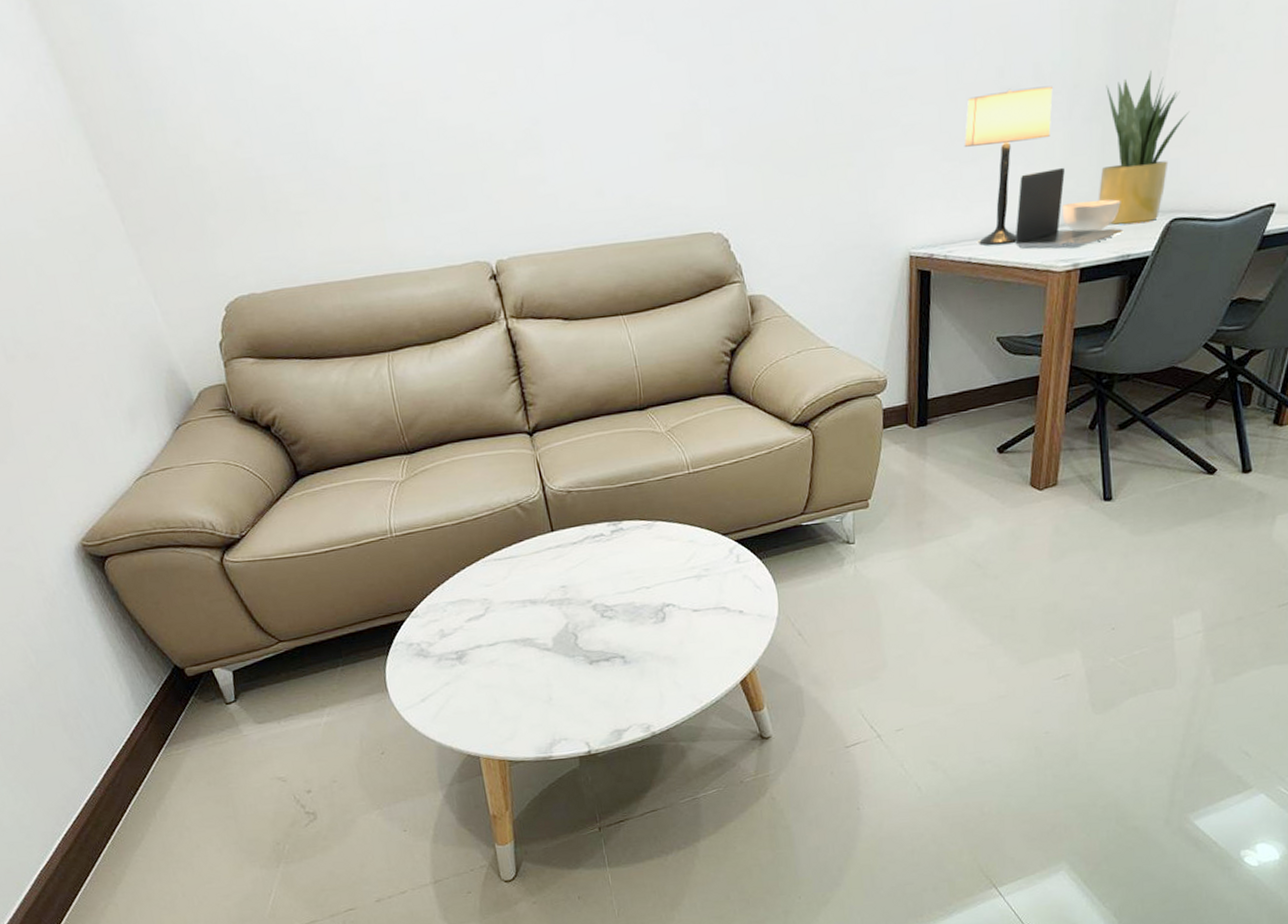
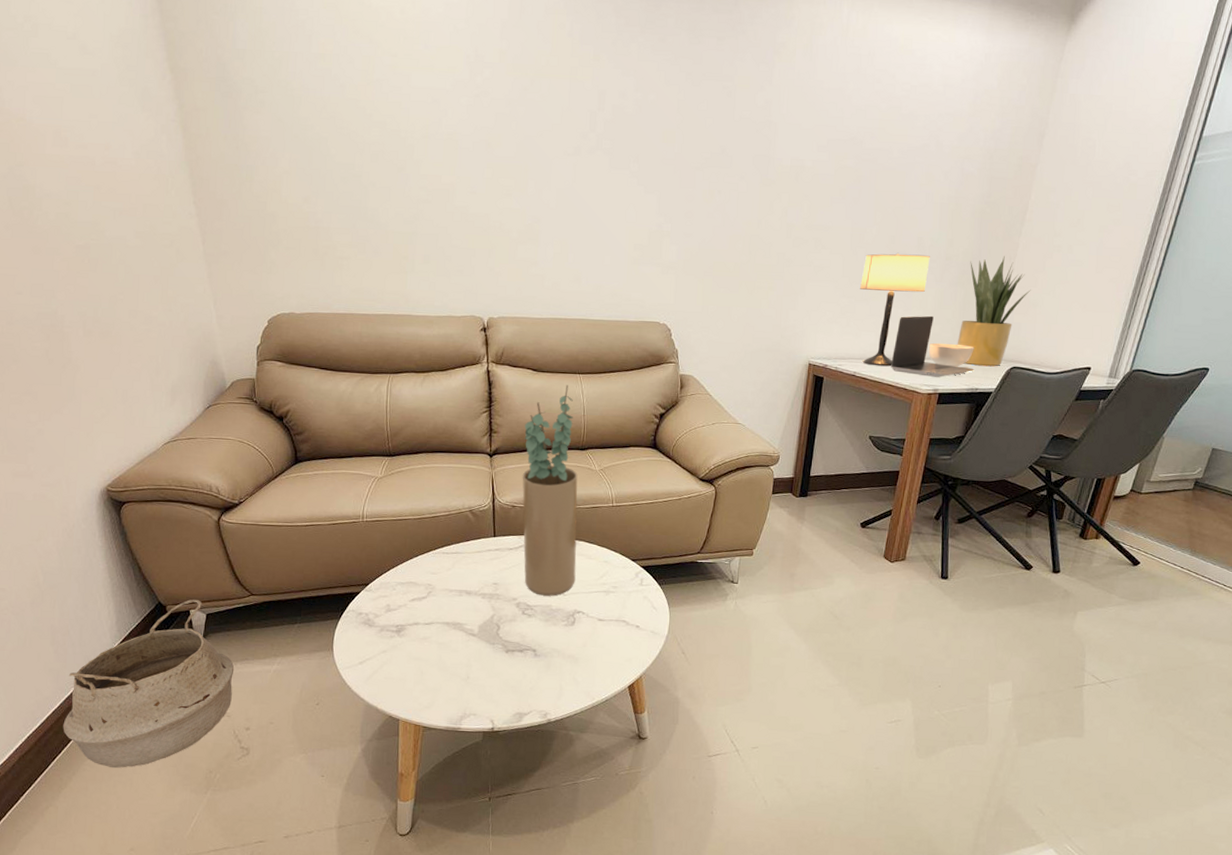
woven basket: none [93,656,284,855] -> present [63,599,235,768]
vase: none [565,331,658,593] -> present [522,385,578,596]

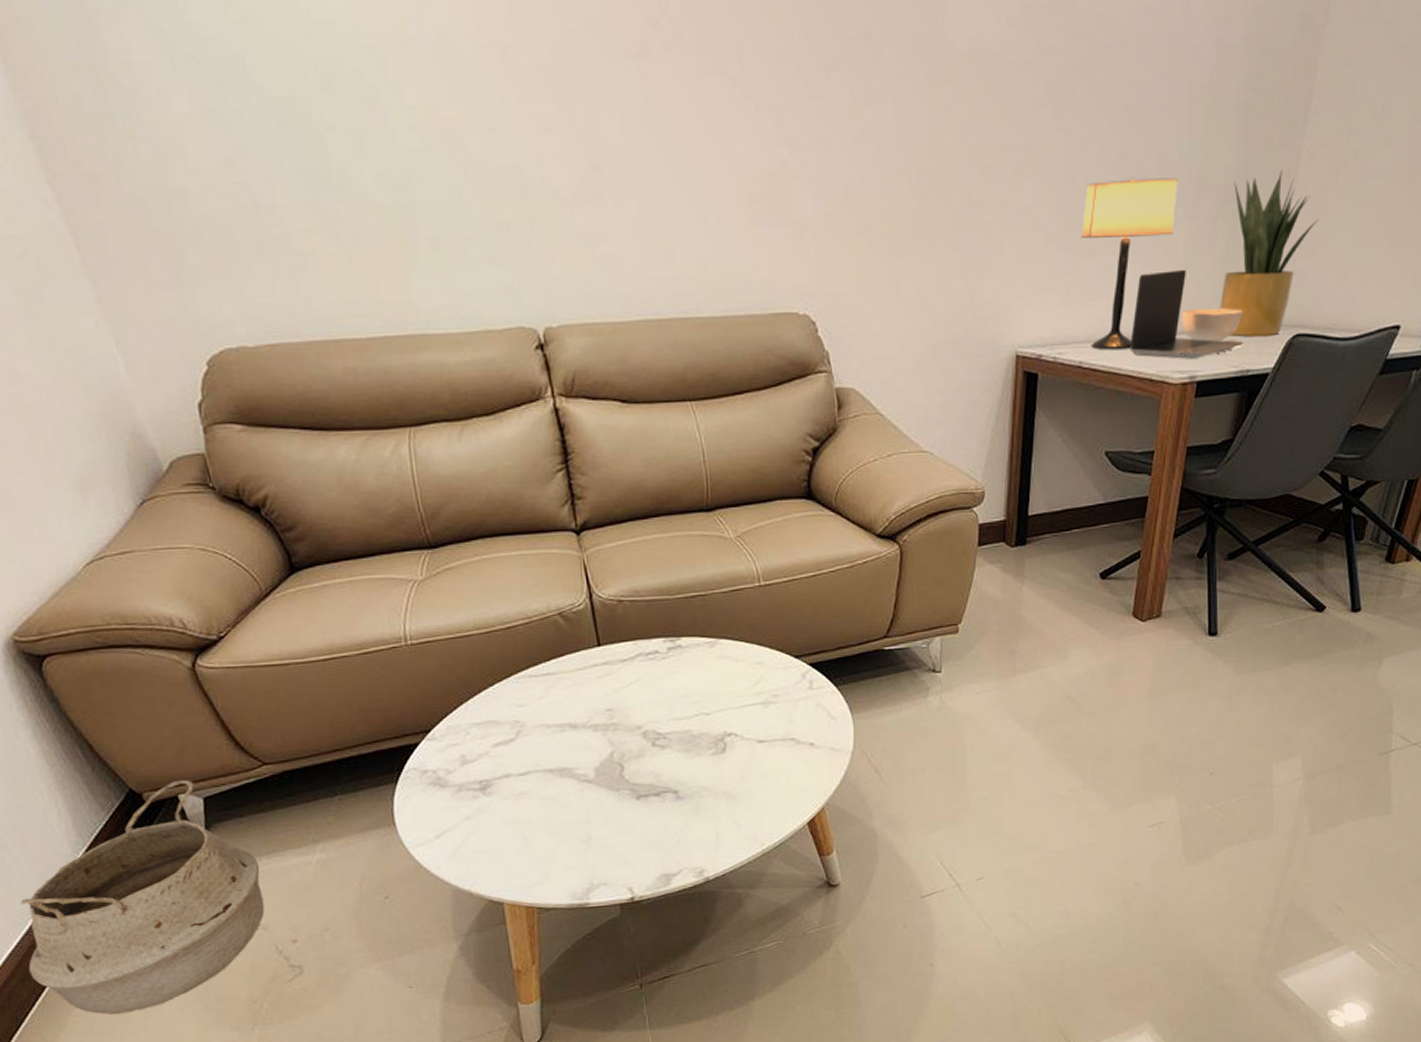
vase: present [522,385,578,596] -> none [620,419,720,719]

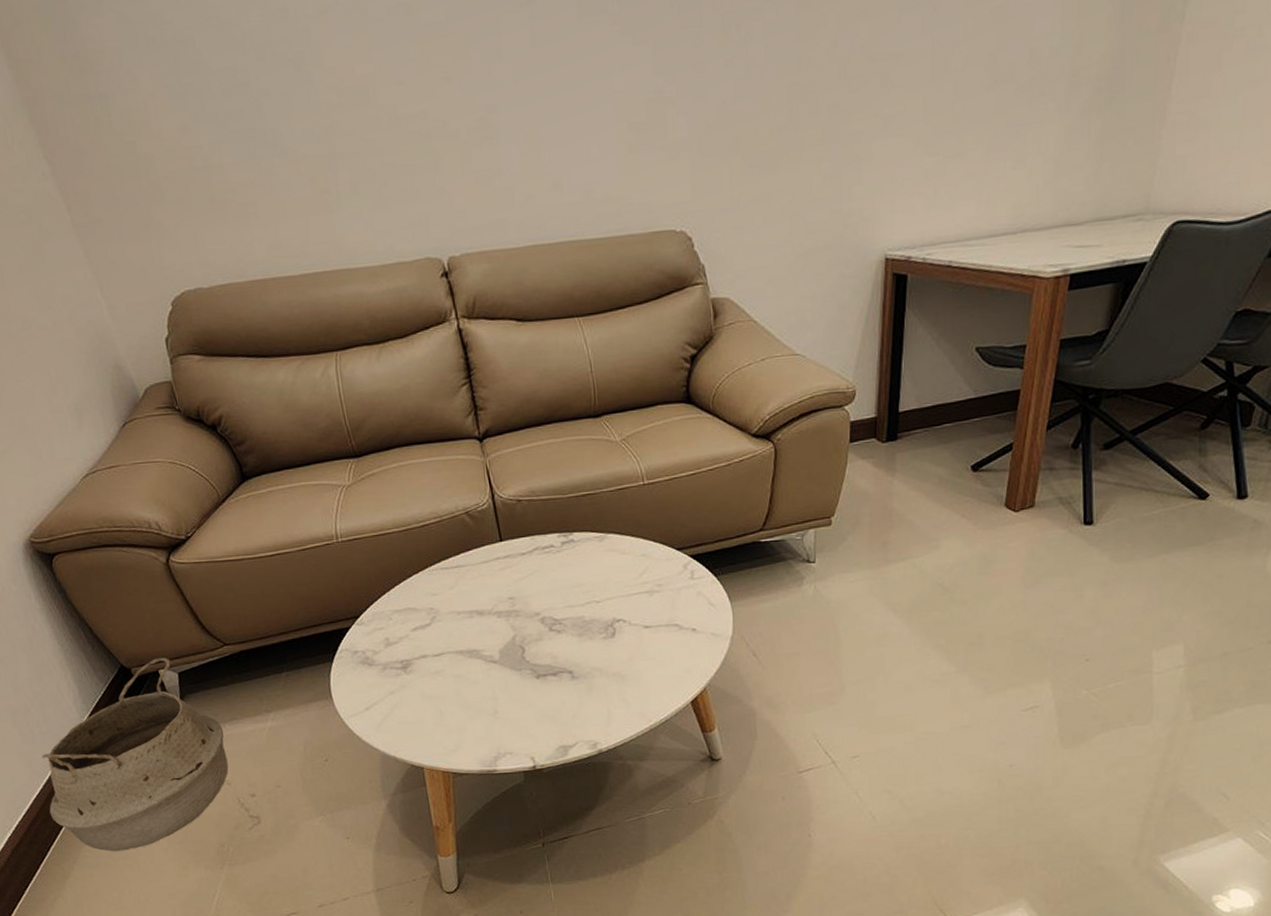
table lamp: present [1080,177,1178,351] -> none [949,73,1049,249]
laptop computer: present [1130,269,1244,359] -> none [1000,163,1120,253]
bowl: present [1181,307,1243,342] -> none [1053,199,1119,234]
planter: present [1219,170,1319,337] -> none [1093,56,1201,227]

